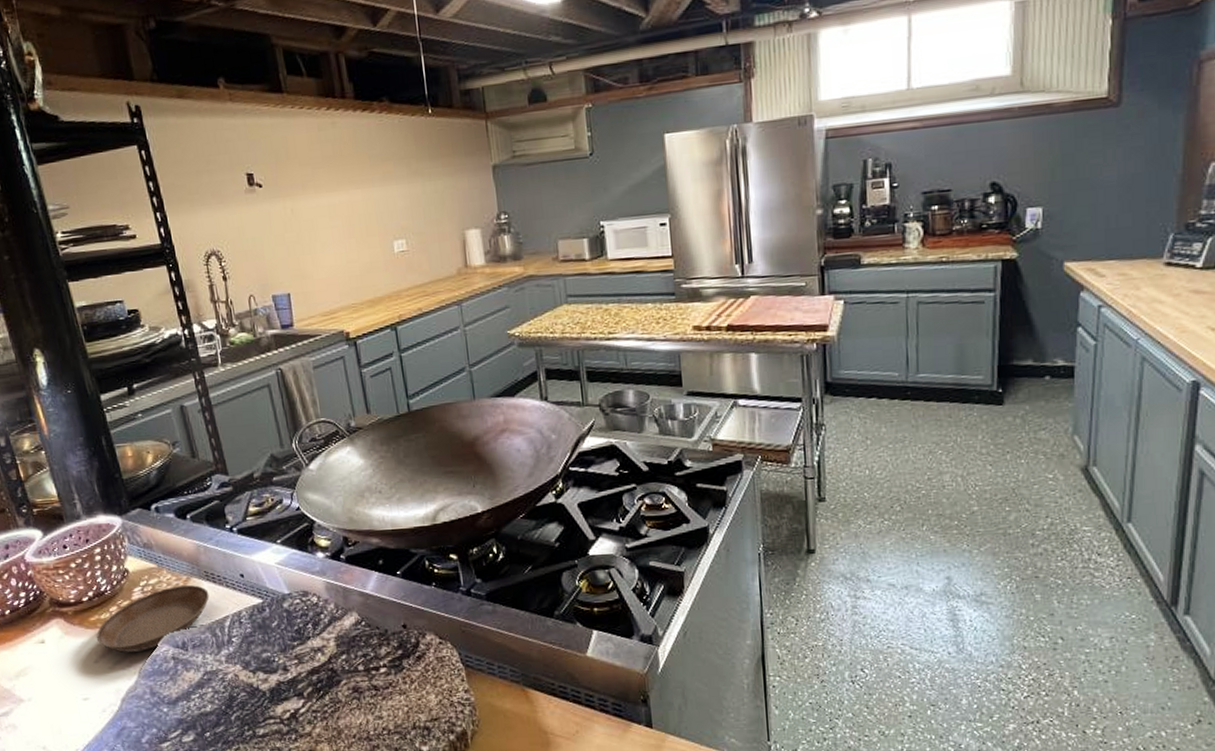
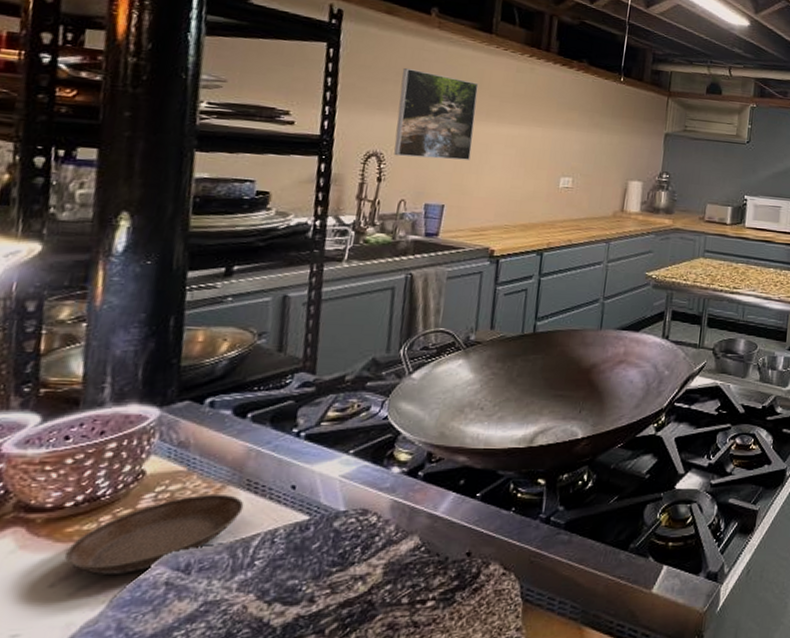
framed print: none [211,153,300,251] -> present [394,68,479,160]

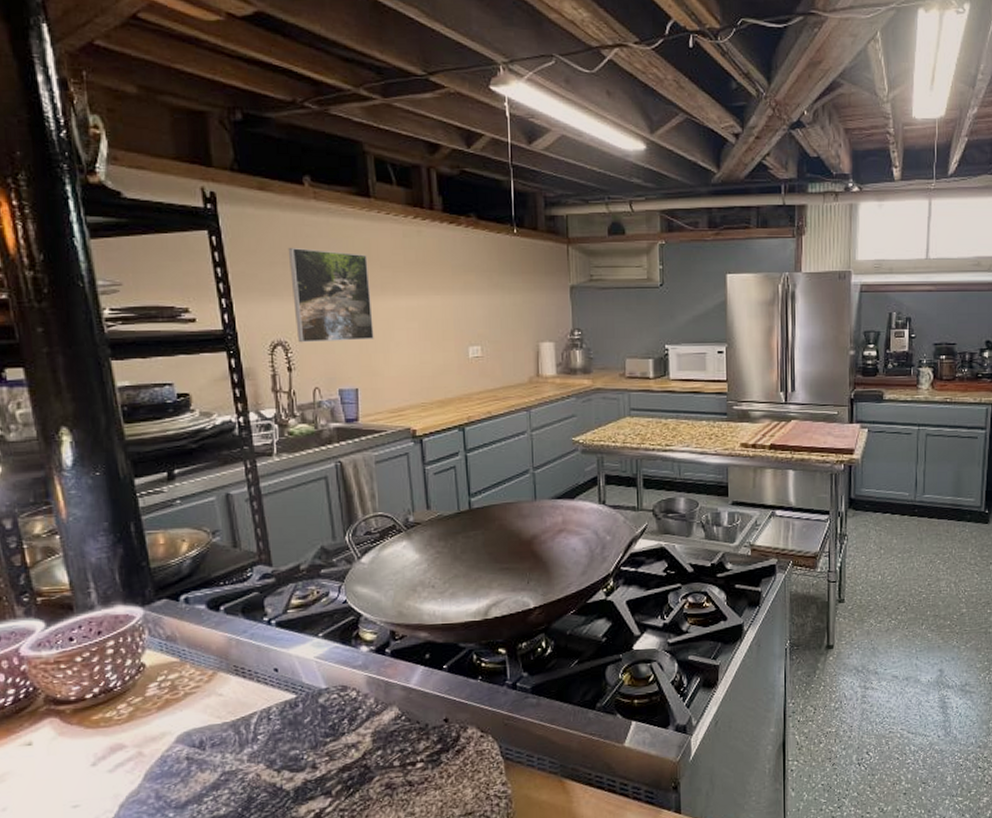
saucer: present [64,495,244,574] -> none [97,680,237,754]

